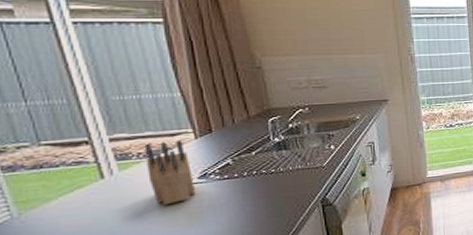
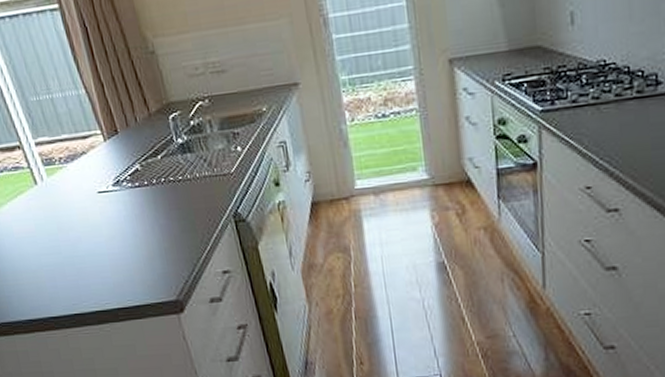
knife block: present [144,140,197,205] -> none [63,142,113,214]

